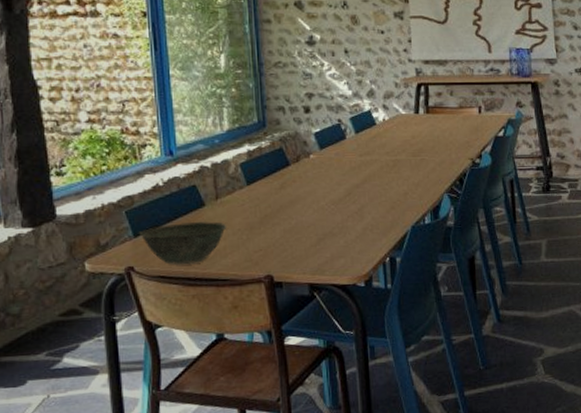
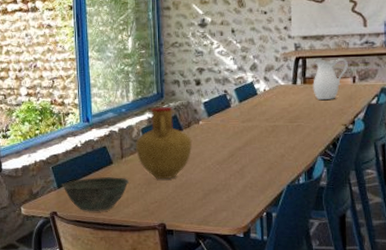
vase: none [233,137,302,223] -> present [136,106,192,179]
pitcher: none [436,86,473,131] -> present [313,58,348,100]

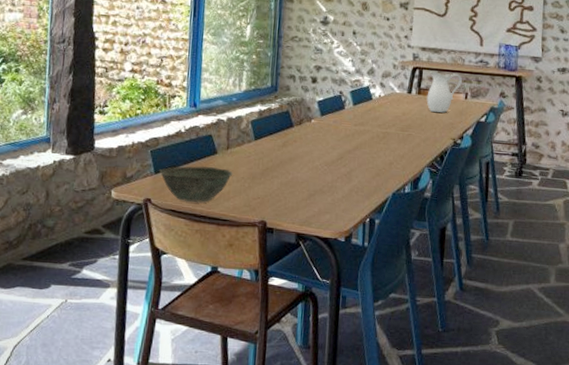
vase: present [136,106,192,179] -> none [243,99,302,175]

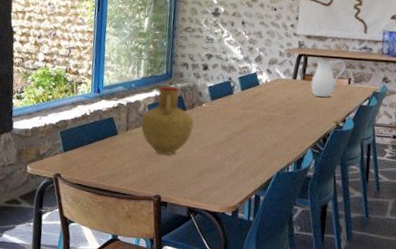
bowl: present [159,166,233,203] -> none [68,145,132,178]
vase: none [243,99,302,175] -> present [141,85,194,154]

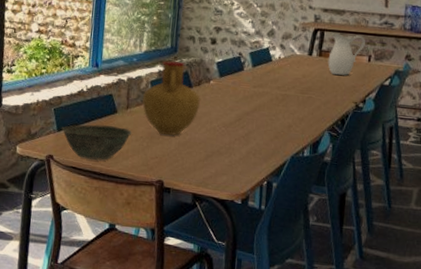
bowl: none [68,145,132,178] -> present [62,124,132,161]

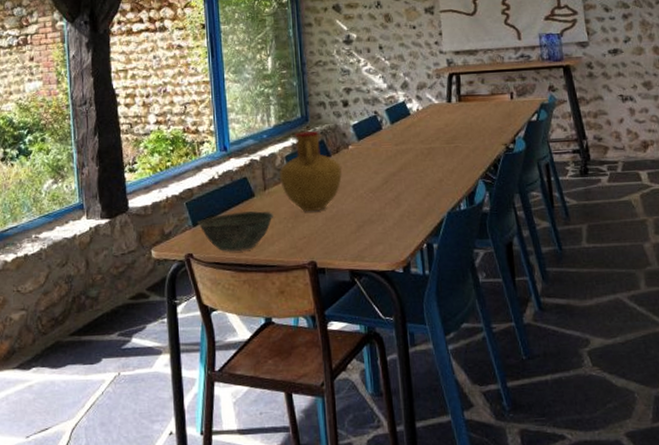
pitcher: present [327,33,365,76] -> none [468,73,504,118]

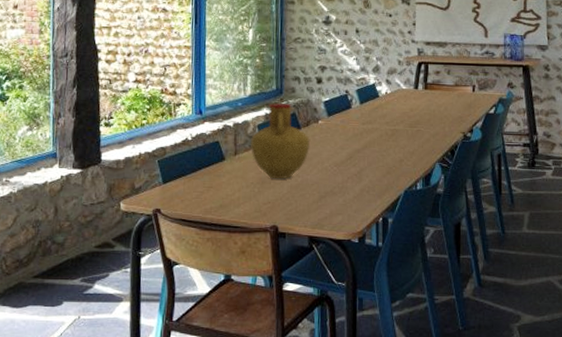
bowl: present [198,211,274,252] -> none [168,173,242,211]

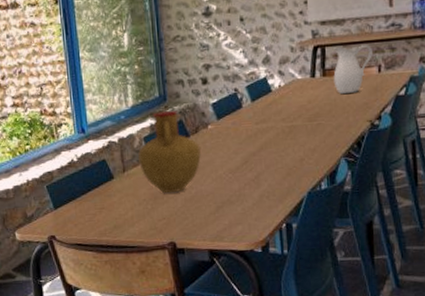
pitcher: none [434,65,468,107] -> present [333,44,372,94]

